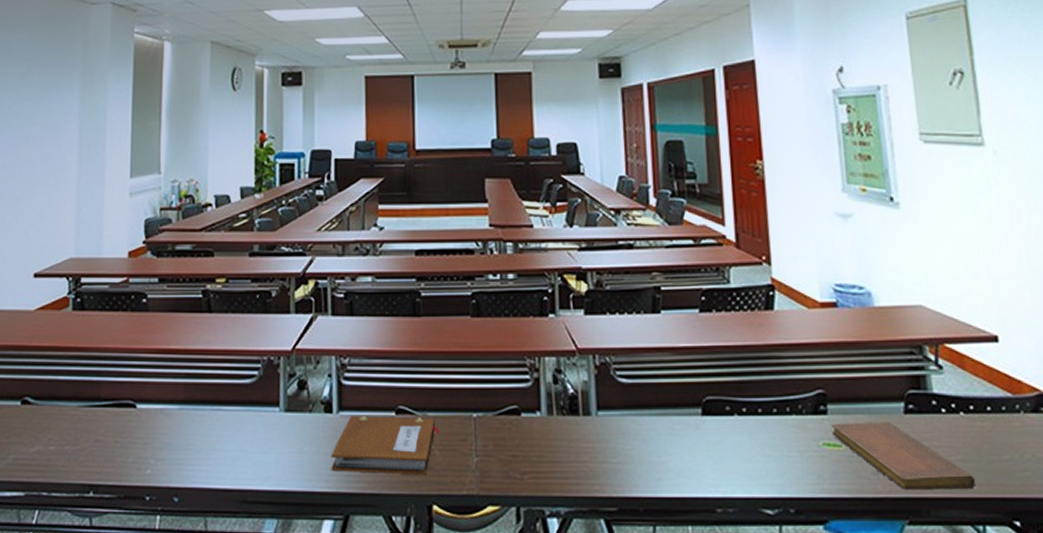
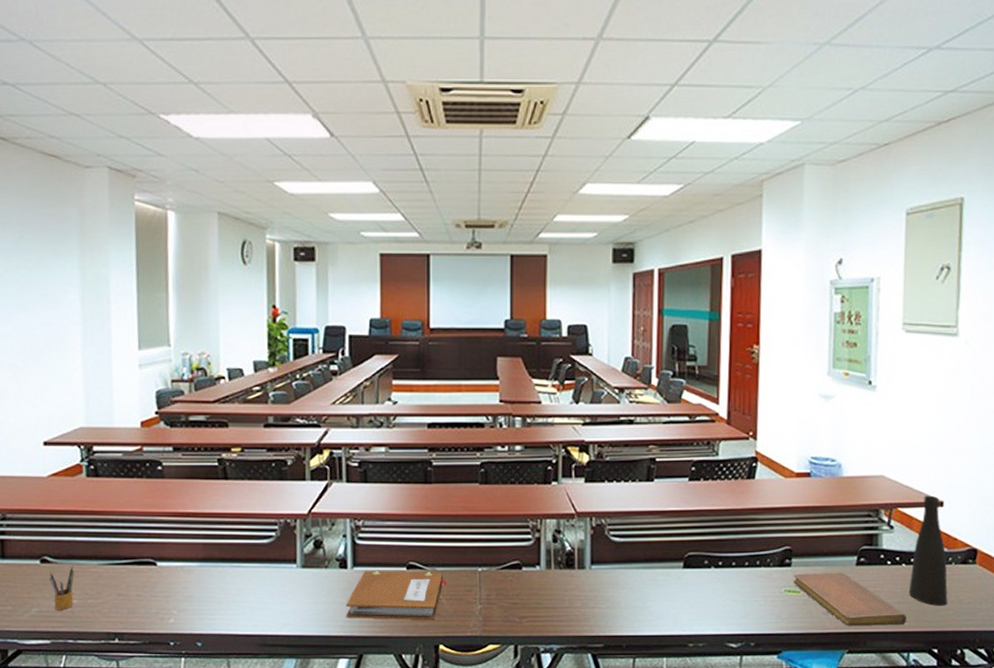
pencil box: none [28,407,54,459] -> present [49,566,75,611]
vase: none [971,328,1023,465] -> present [908,495,948,606]

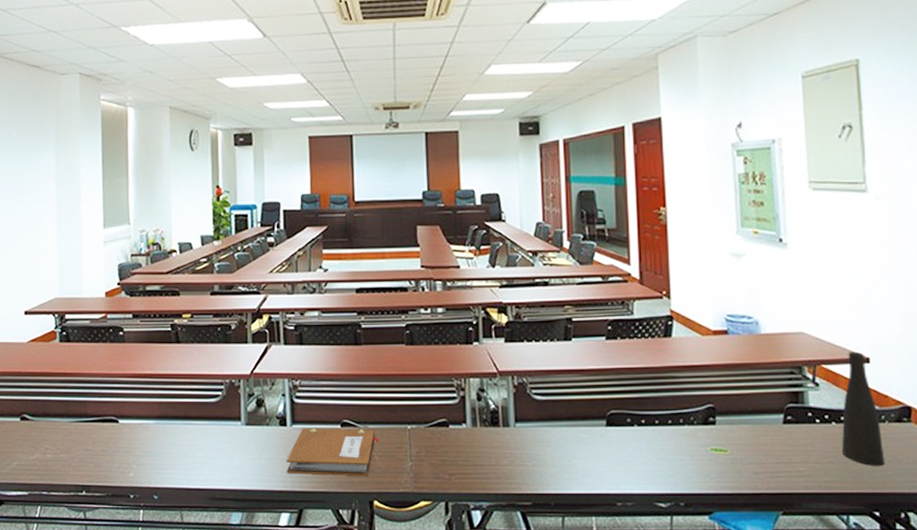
pencil box: present [49,566,75,611] -> none [27,423,49,465]
notebook: present [793,572,907,626] -> none [718,431,843,486]

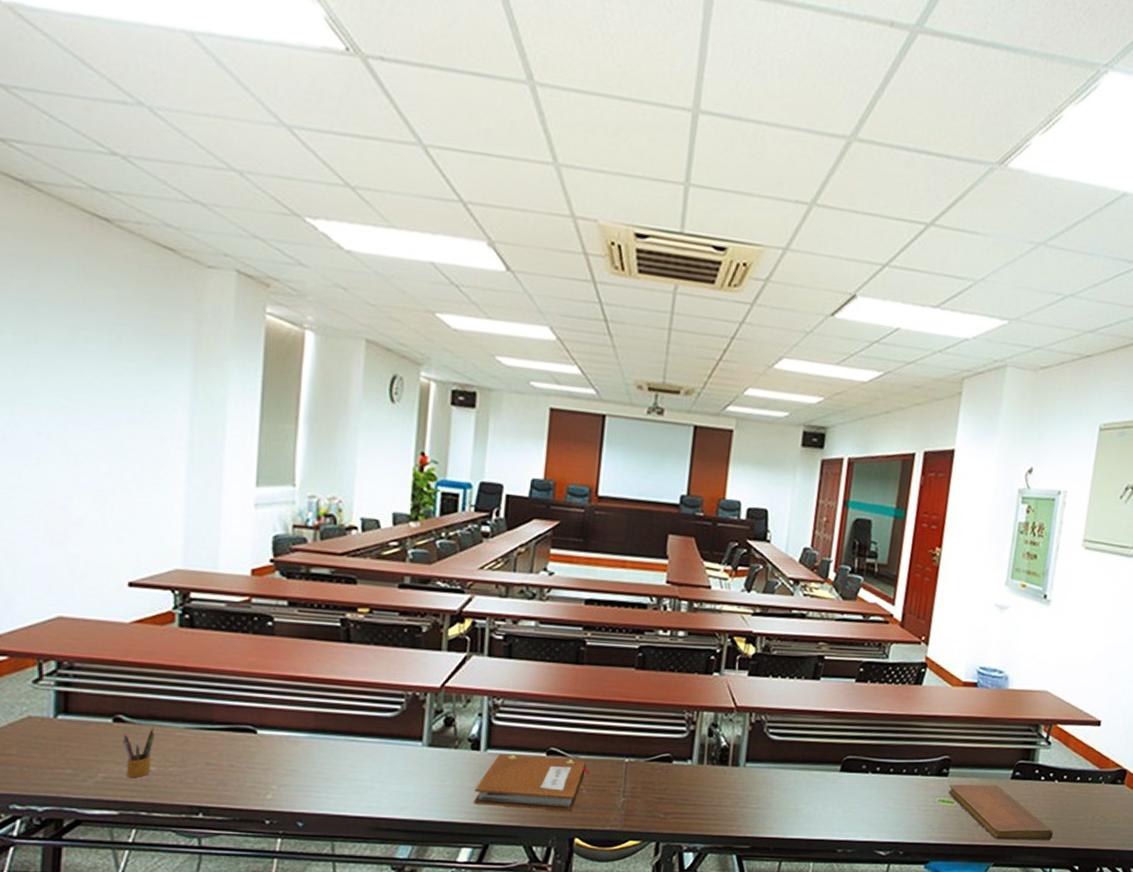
pencil box: none [27,423,49,465] -> present [122,727,156,778]
notebook: none [718,431,843,486] -> present [948,784,1054,841]
vase: present [841,351,885,466] -> none [1057,713,1098,824]

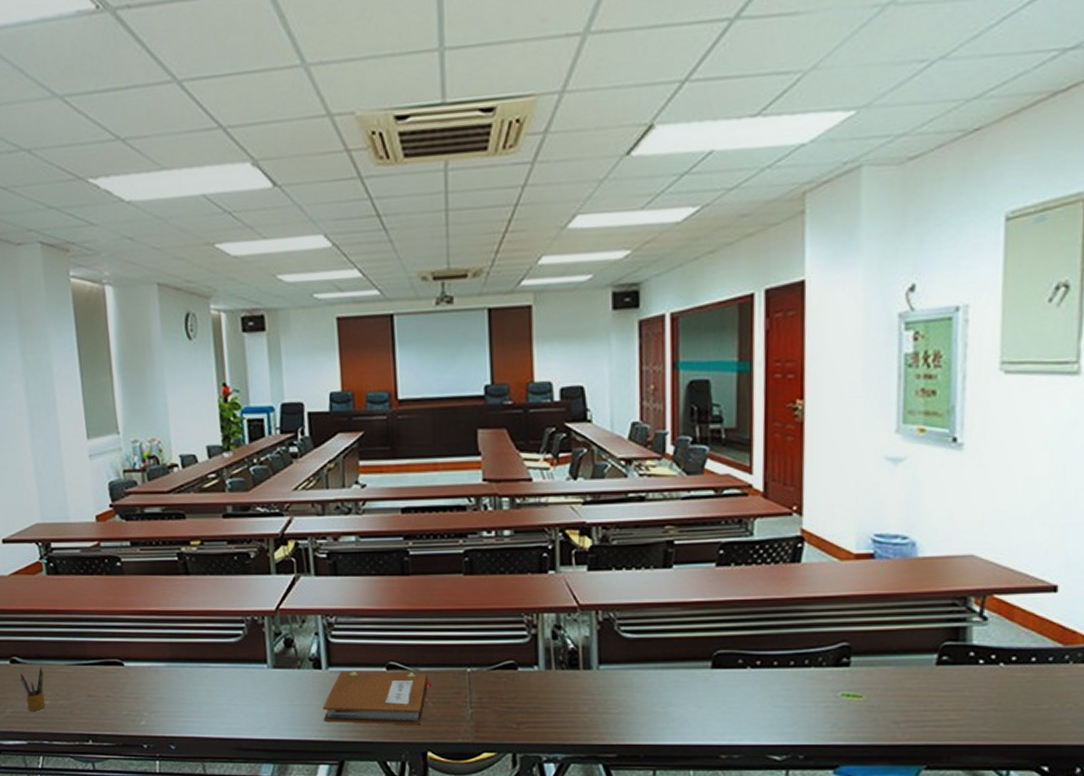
notebook: present [948,784,1054,841] -> none [852,673,1007,737]

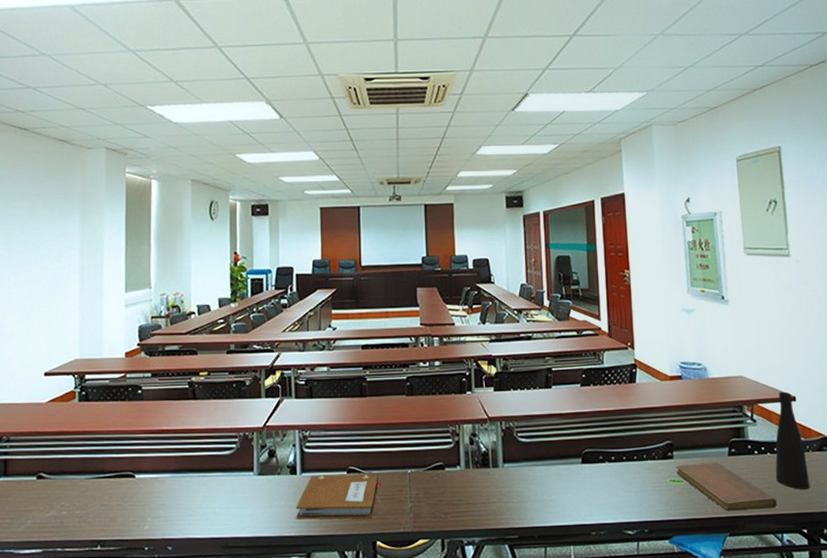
pencil box: present [19,666,46,712] -> none [43,480,66,522]
notebook: none [852,673,1007,737] -> present [675,462,778,511]
vase: none [1008,578,1063,714] -> present [775,391,810,490]

